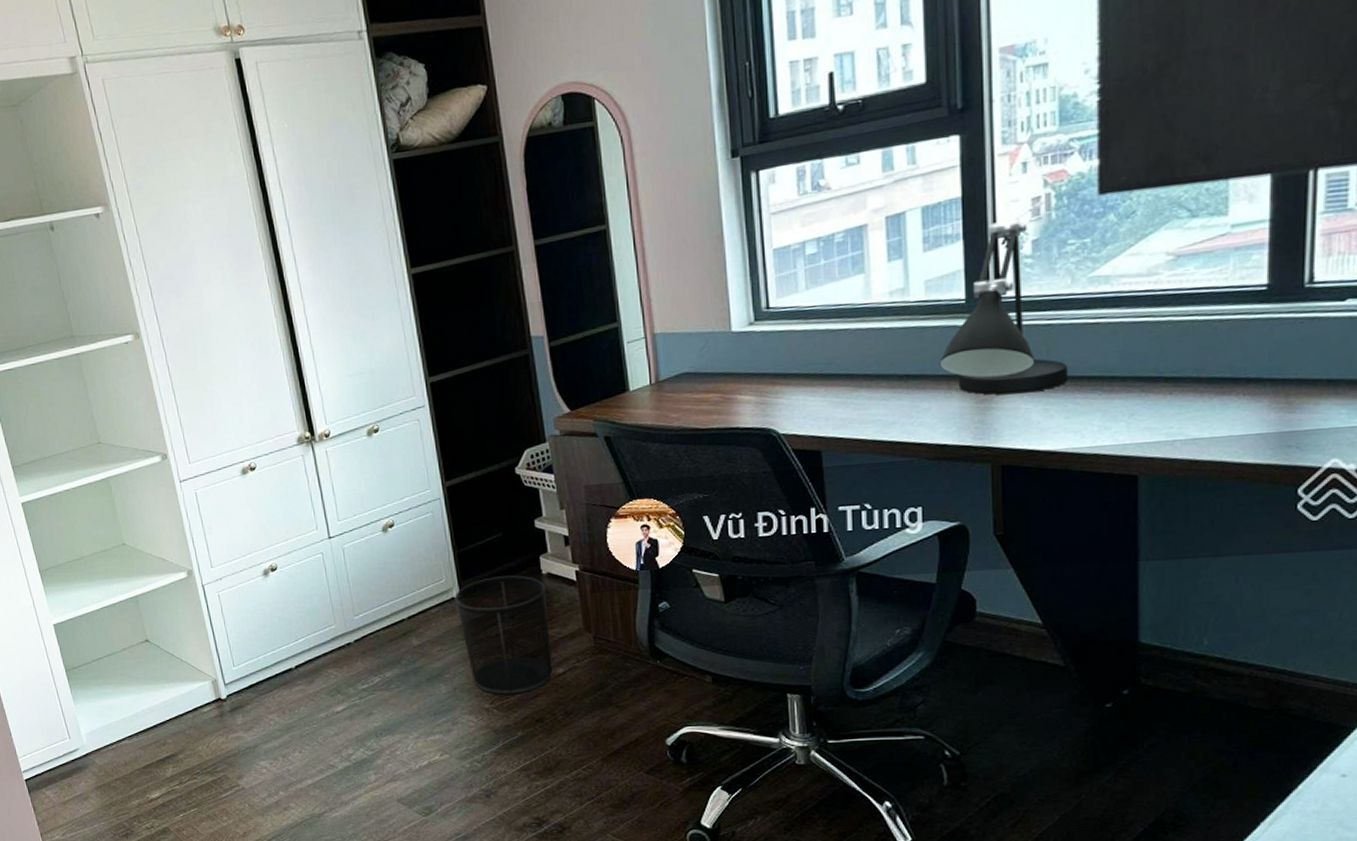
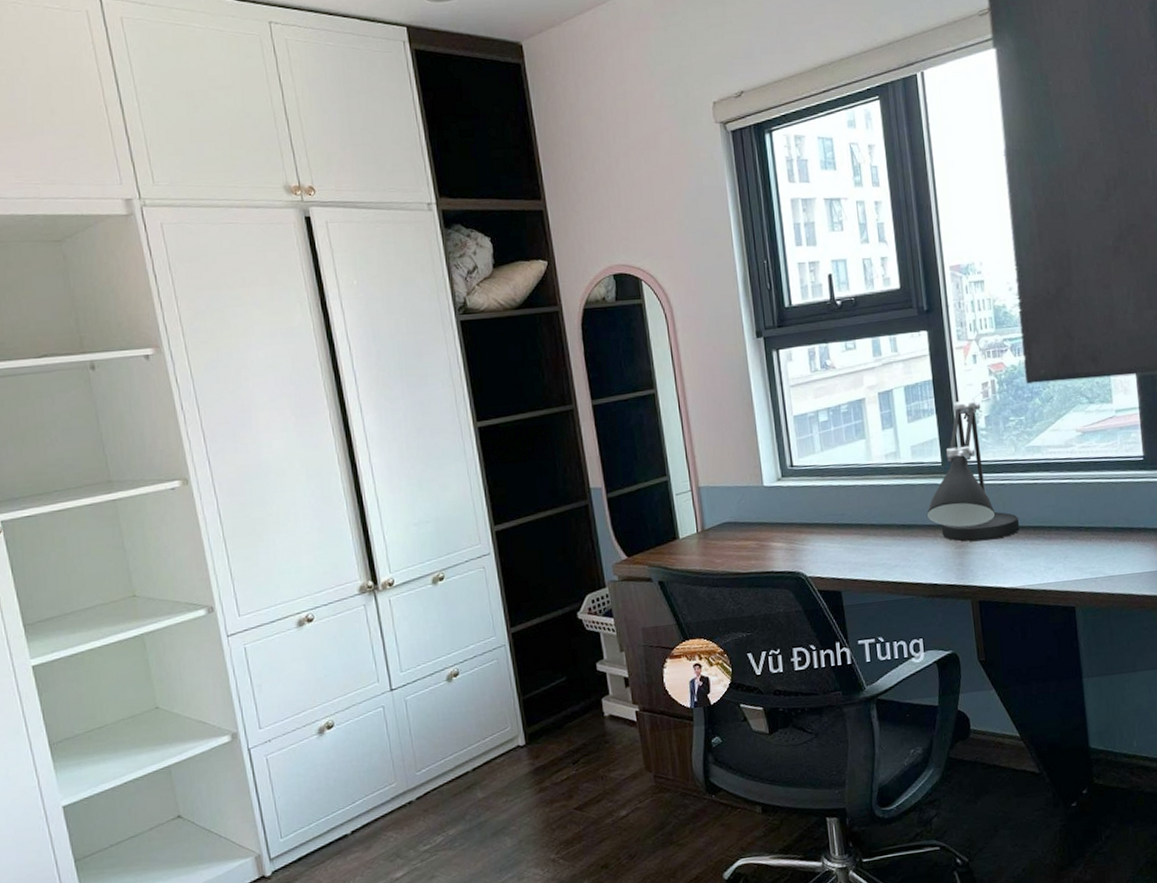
waste bin: present [454,575,553,695] -> none [520,719,617,844]

